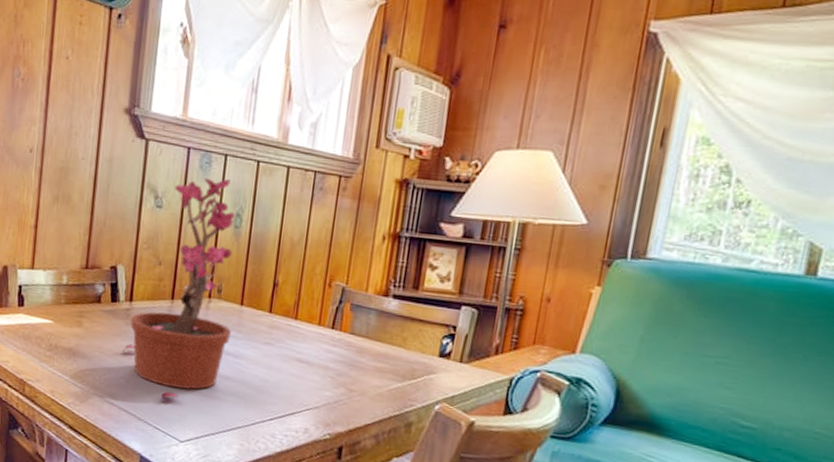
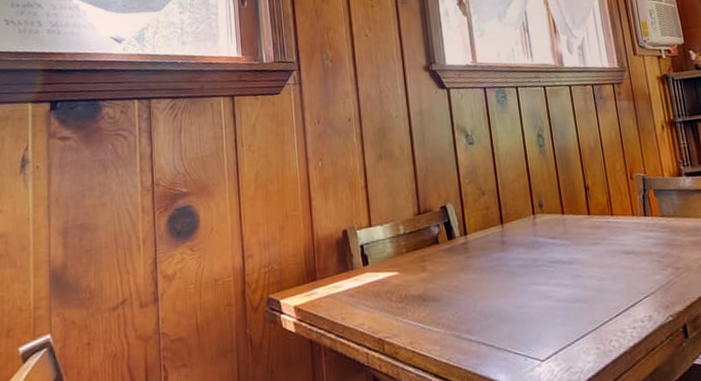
potted plant: present [122,177,235,401] -> none [468,107,561,324]

